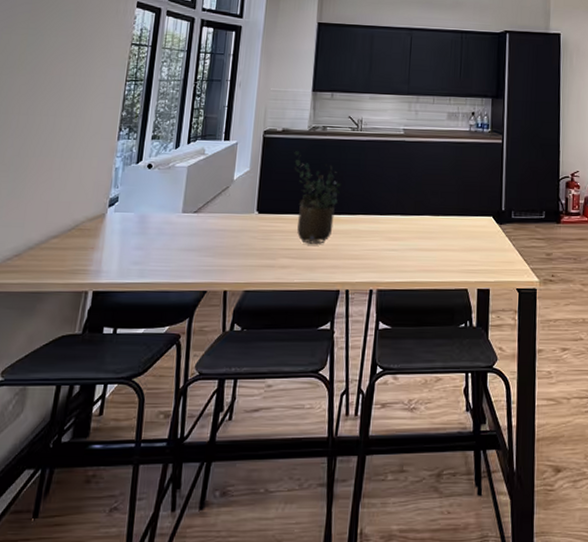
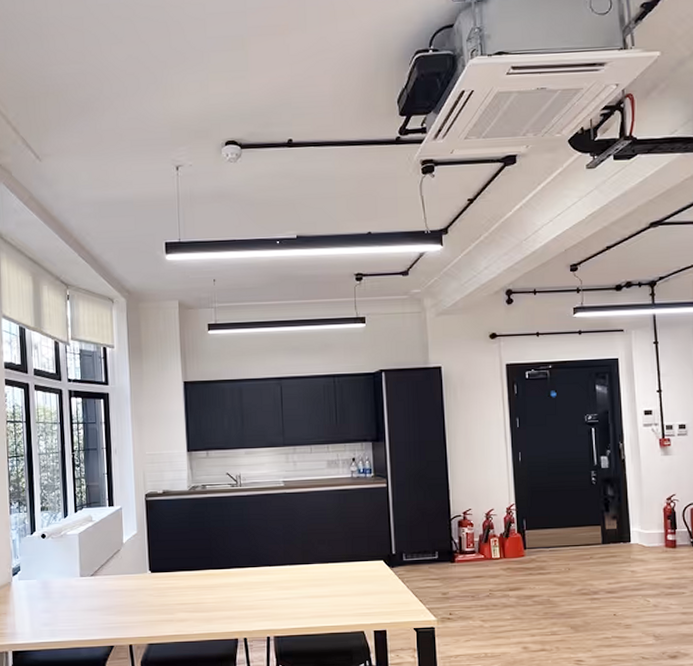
potted plant: present [294,151,342,244] -> none [177,511,228,598]

